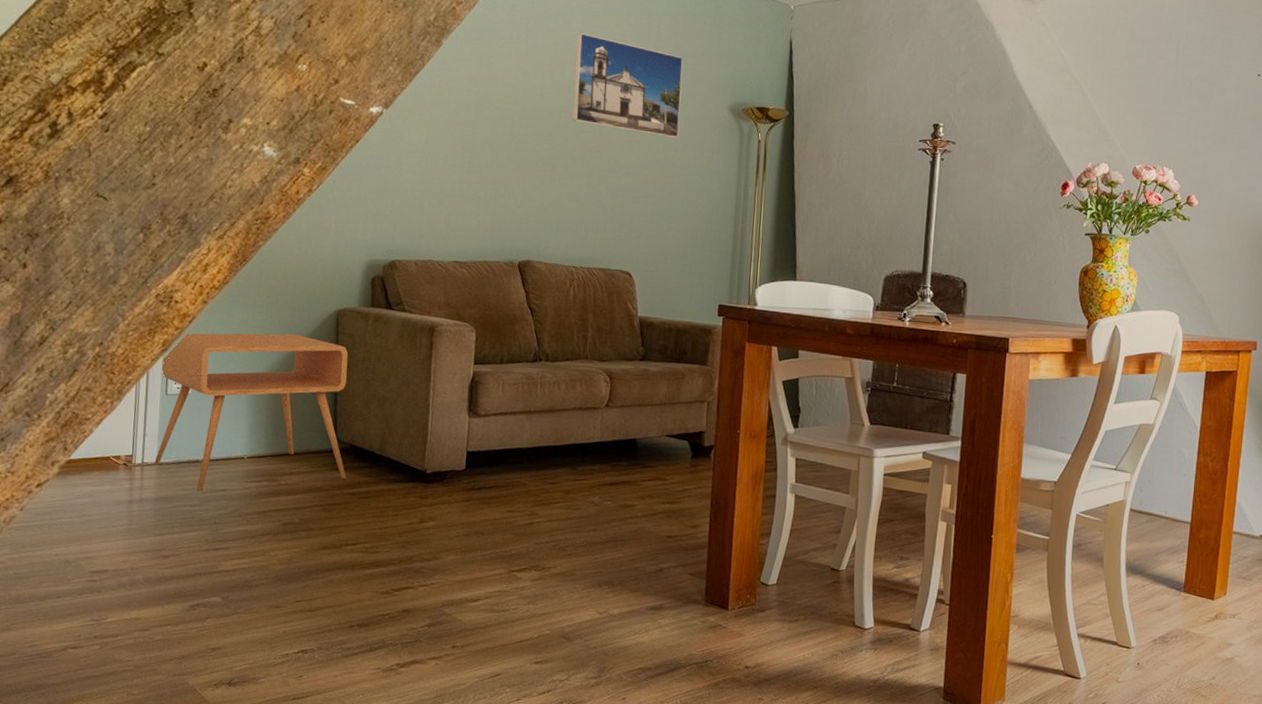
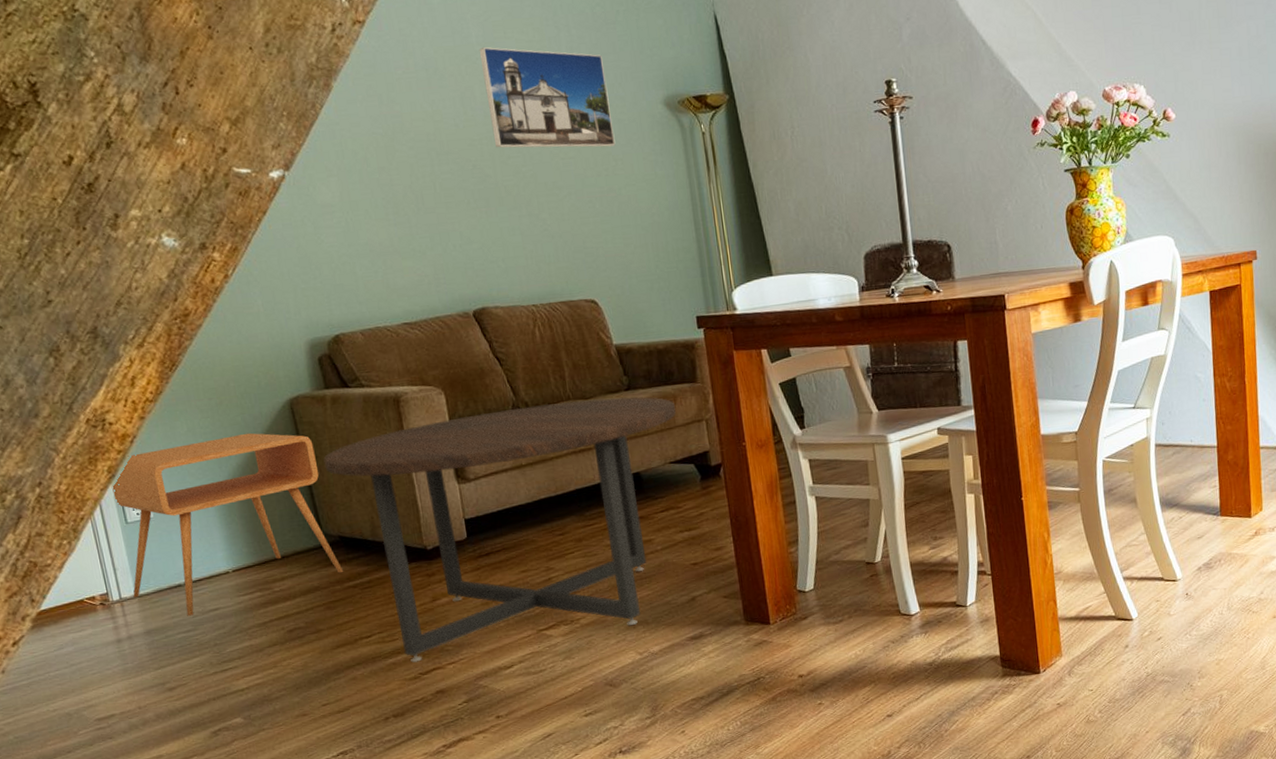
coffee table: none [353,355,682,584] -> present [323,397,676,663]

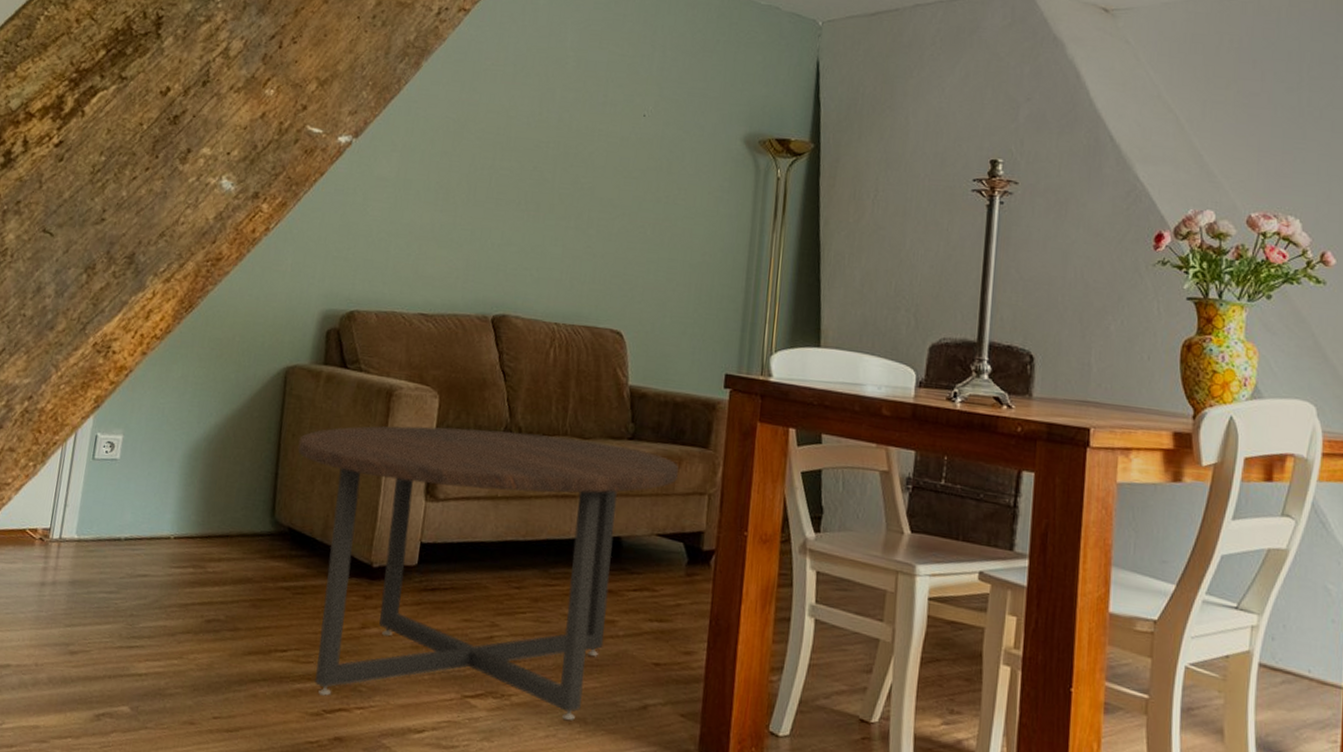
side table: present [112,432,344,616] -> none [72,389,295,576]
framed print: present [479,47,616,148] -> none [561,54,691,174]

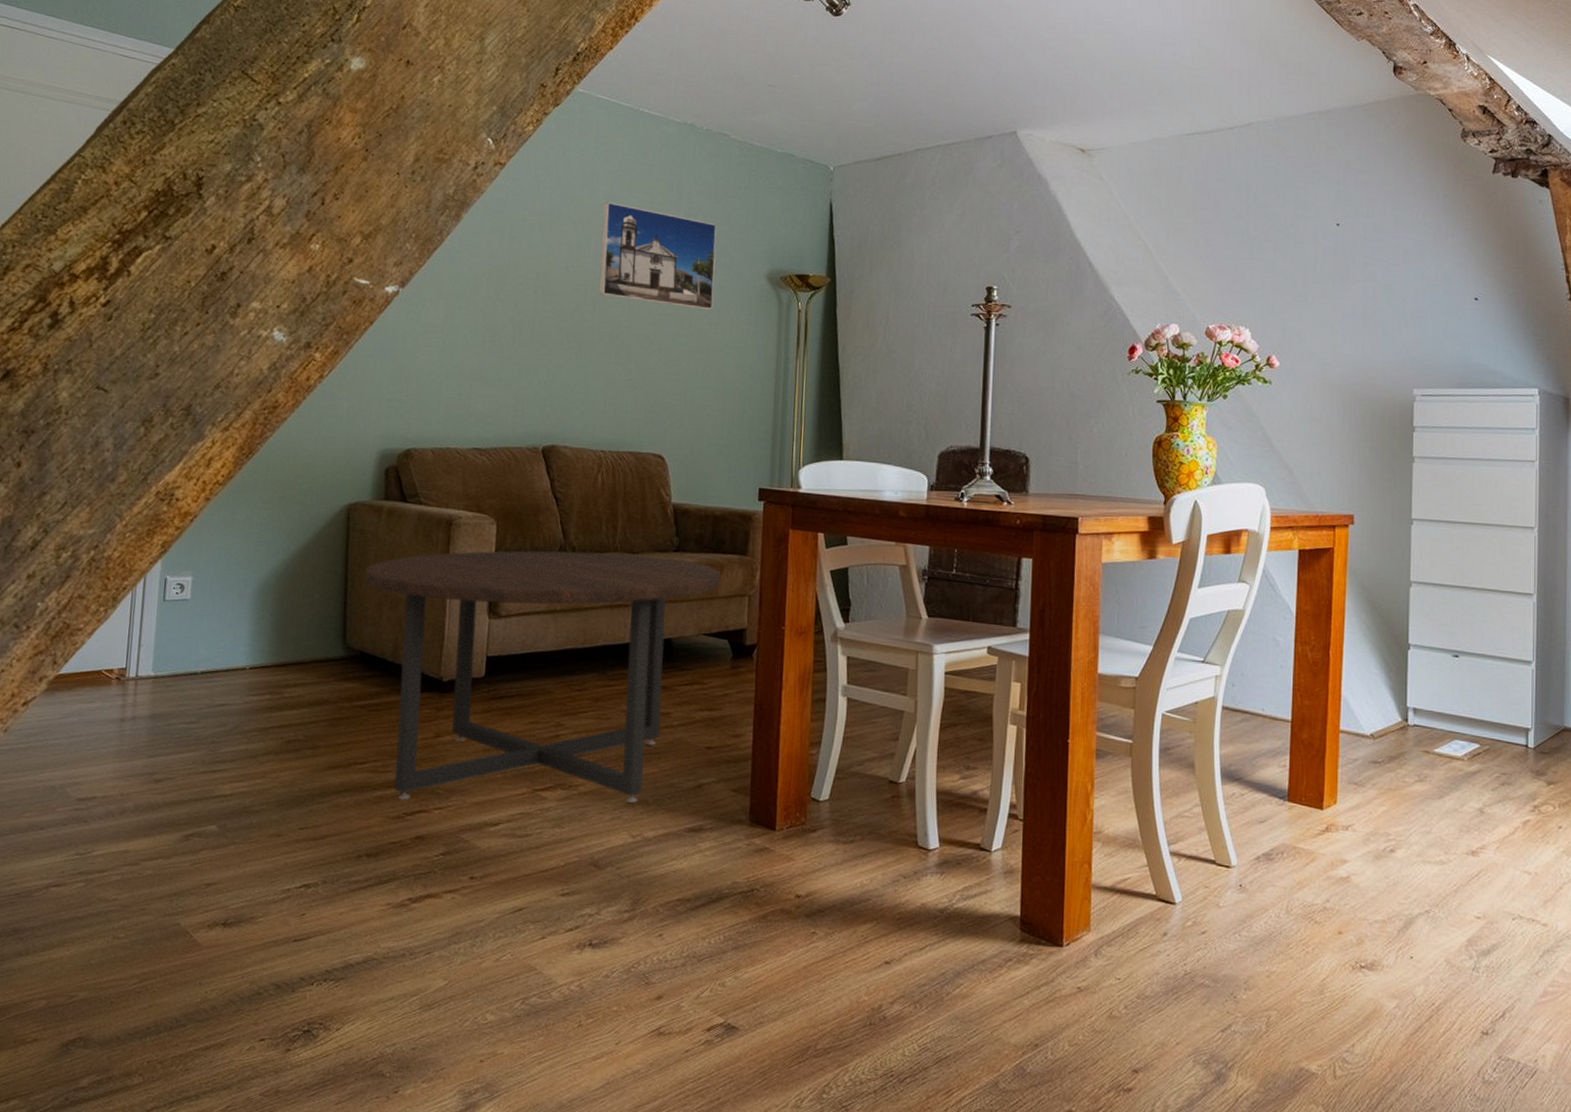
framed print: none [561,54,691,174] -> present [598,202,717,310]

